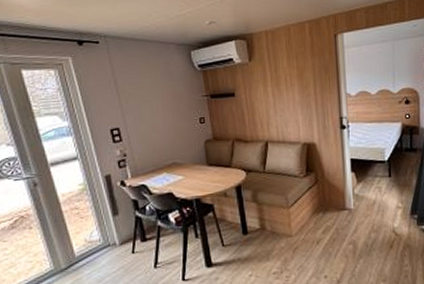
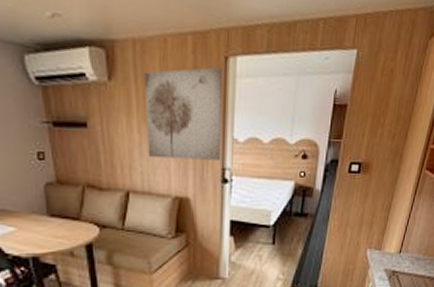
wall art: none [275,43,338,114] -> present [144,67,222,161]

